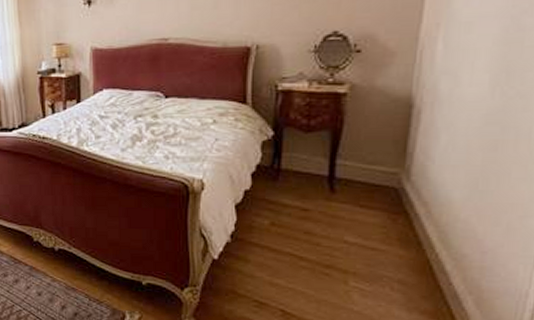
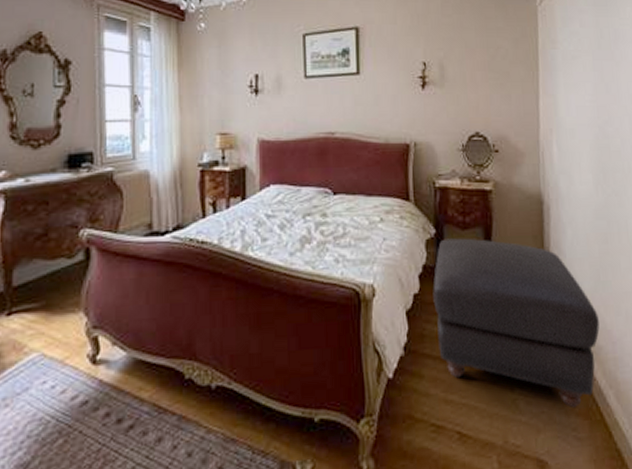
ottoman: none [265,141,468,307] -> present [433,238,600,409]

